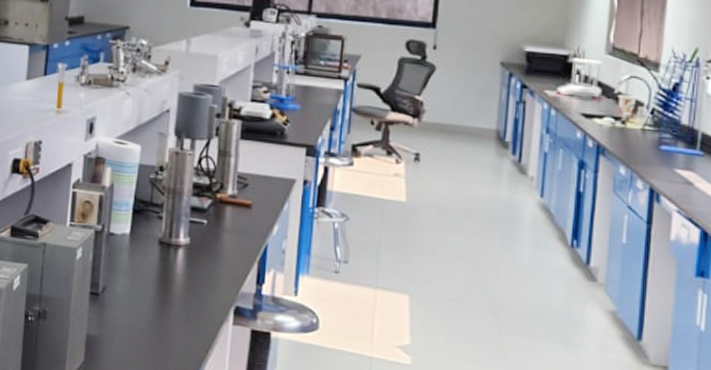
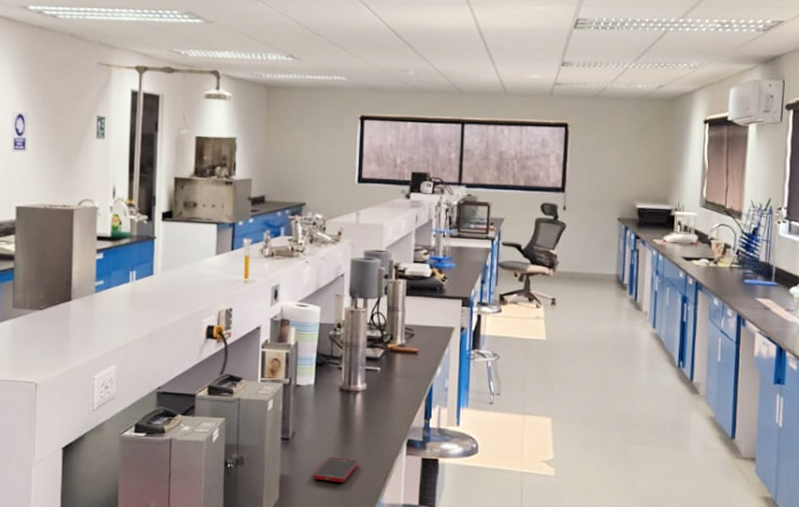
cell phone: none [123,319,177,350] -> present [313,457,358,483]

